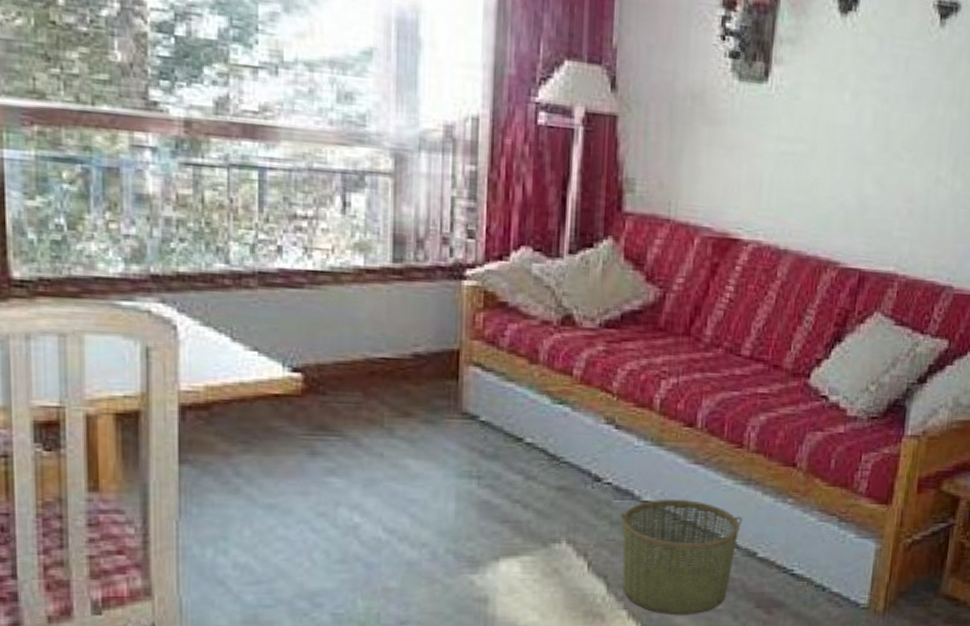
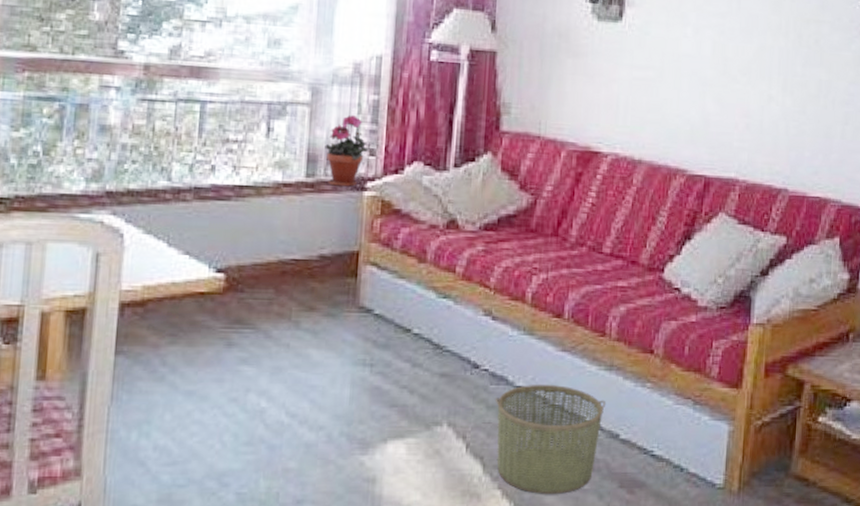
potted plant: none [413,188,466,276] -> present [324,114,368,188]

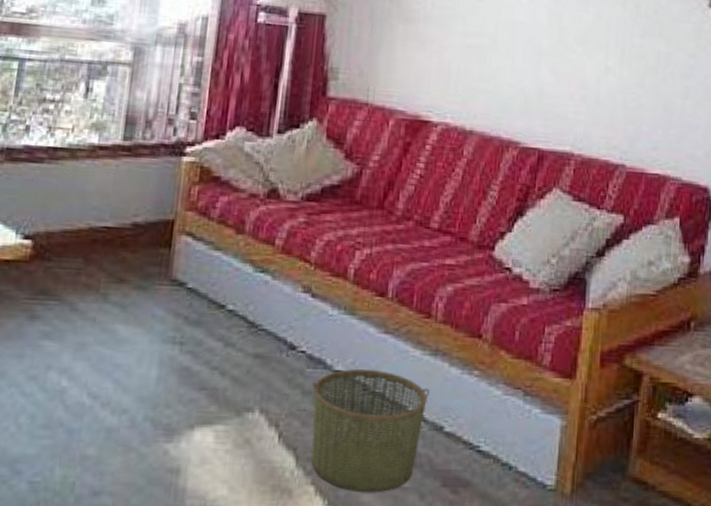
potted plant: present [324,114,368,188] -> none [144,76,190,153]

